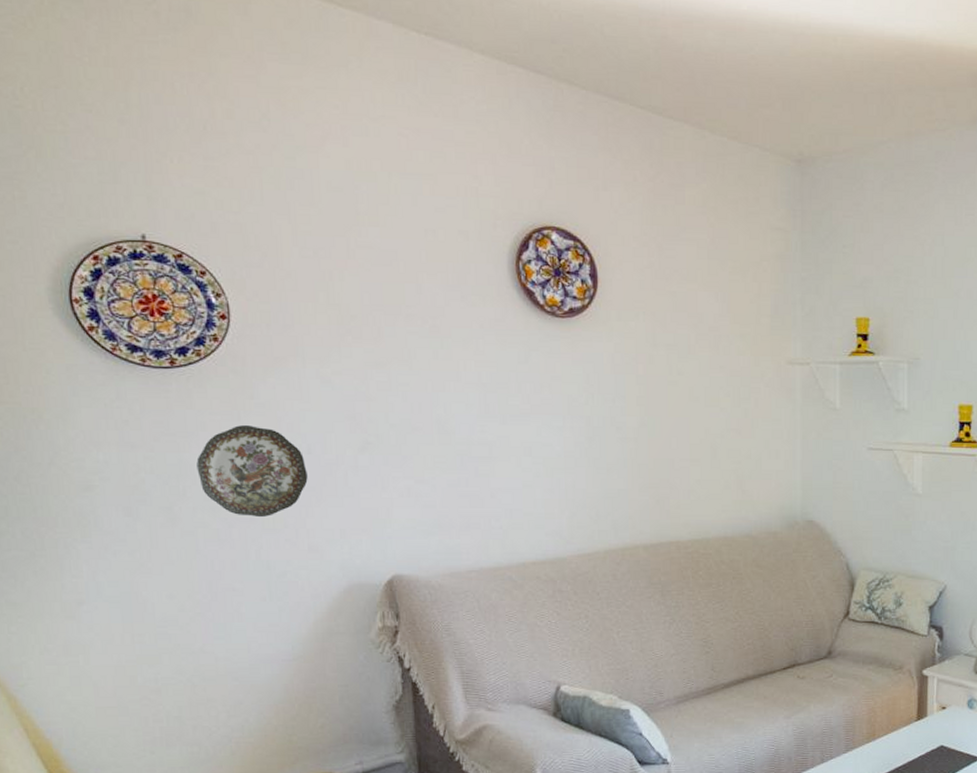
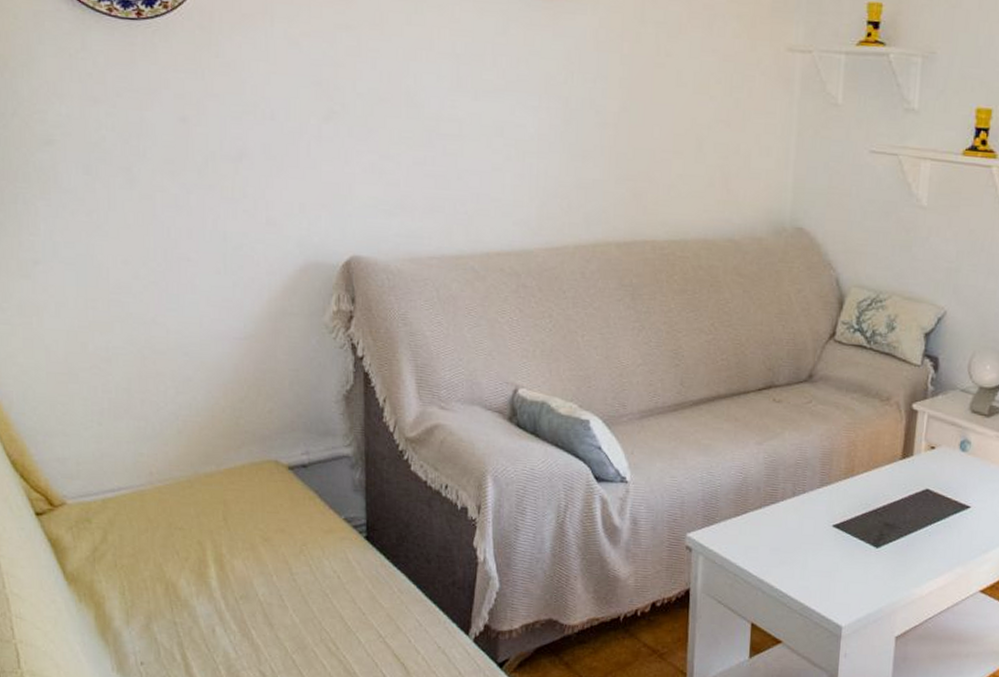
decorative plate: present [196,425,308,518] -> none [158,85,269,186]

